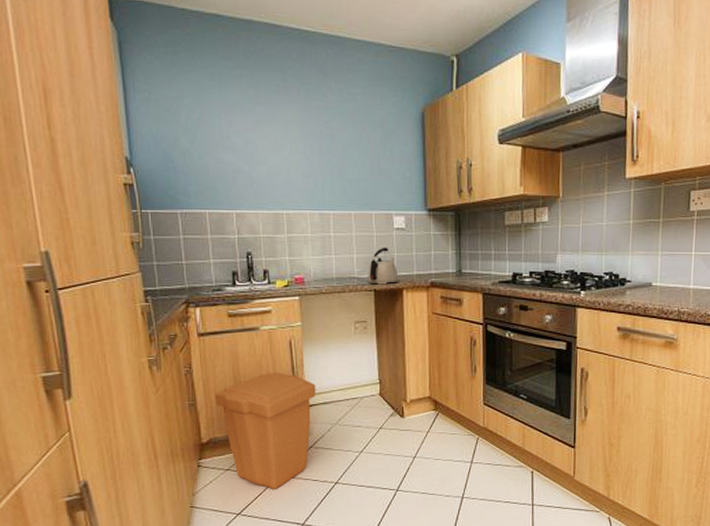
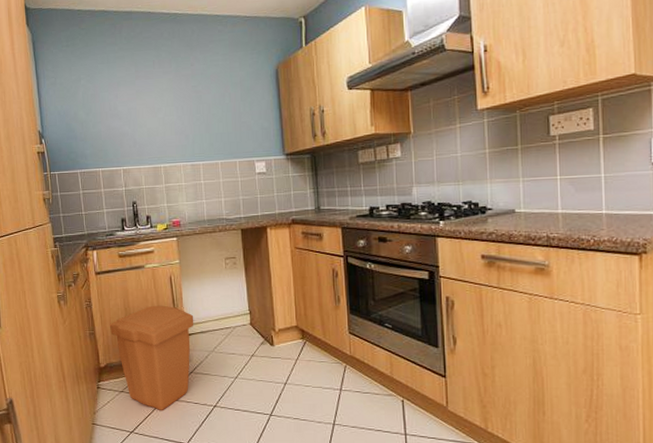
kettle: present [368,247,399,285] -> none [234,190,263,224]

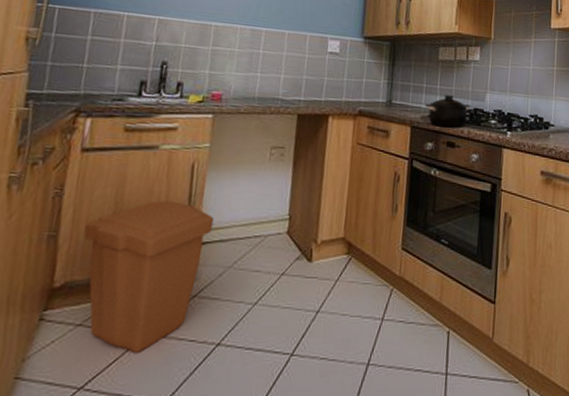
saucepan: none [352,194,398,225] -> present [425,94,471,128]

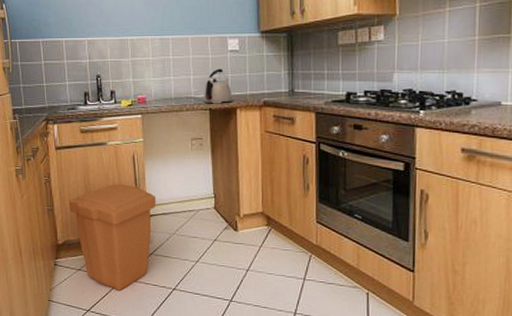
kettle: none [292,69,327,110] -> present [203,68,233,104]
saucepan: present [425,94,471,128] -> none [328,79,377,111]

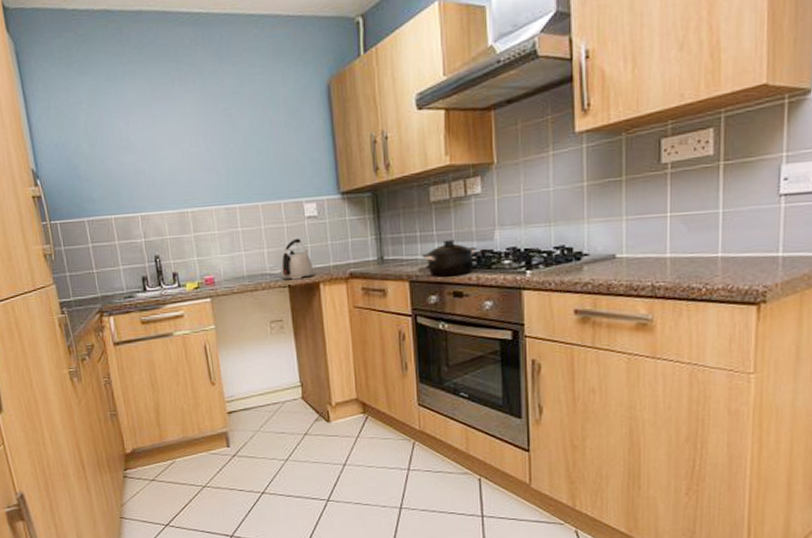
trash can: present [69,184,156,291] -> none [135,379,236,500]
saucepan: none [328,79,377,111] -> present [422,239,477,277]

